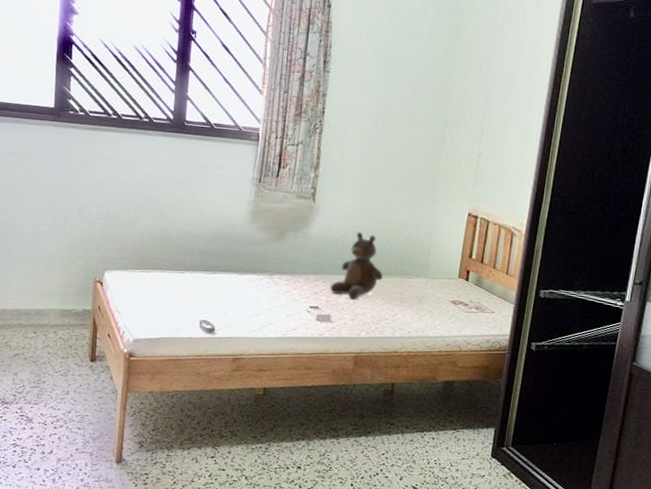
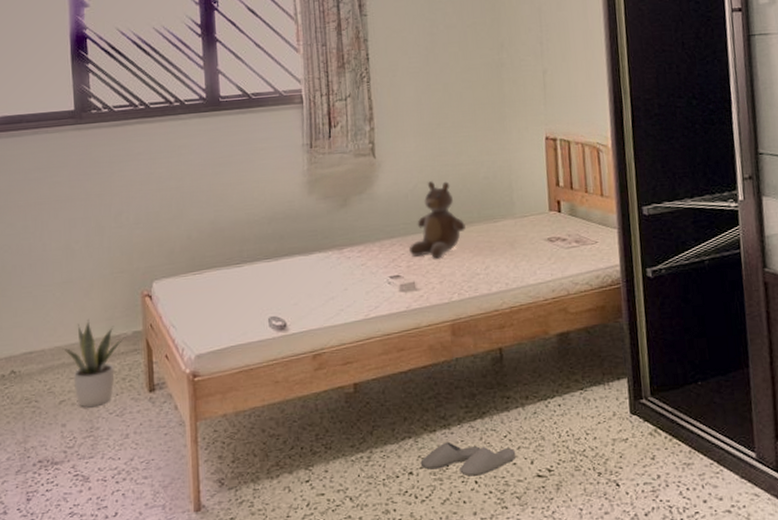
potted plant: none [21,291,76,364] -> present [62,318,125,408]
slippers: none [308,449,390,481] -> present [420,441,516,477]

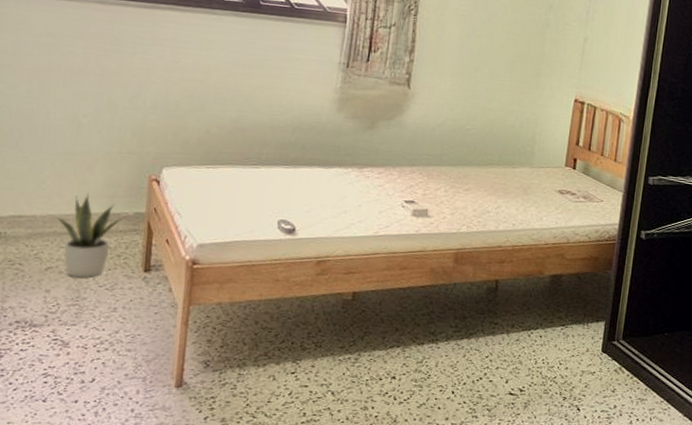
teddy bear: present [408,181,466,259] -> none [427,120,485,192]
slippers: present [420,441,516,477] -> none [404,354,494,387]

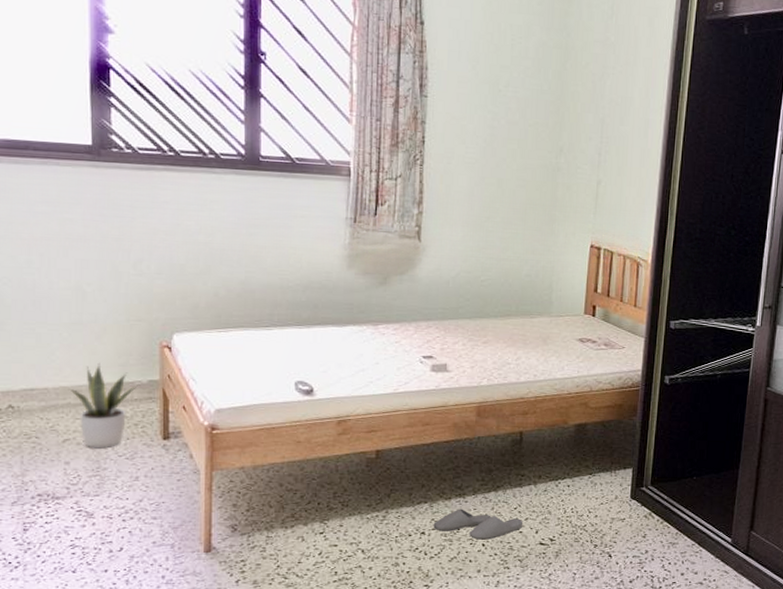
slippers: none [404,354,494,387] -> present [433,509,523,540]

